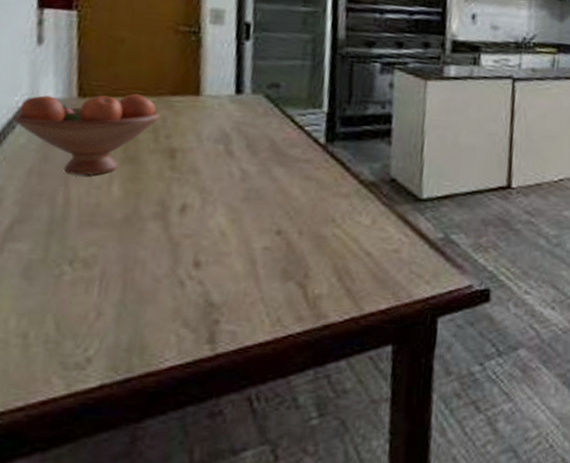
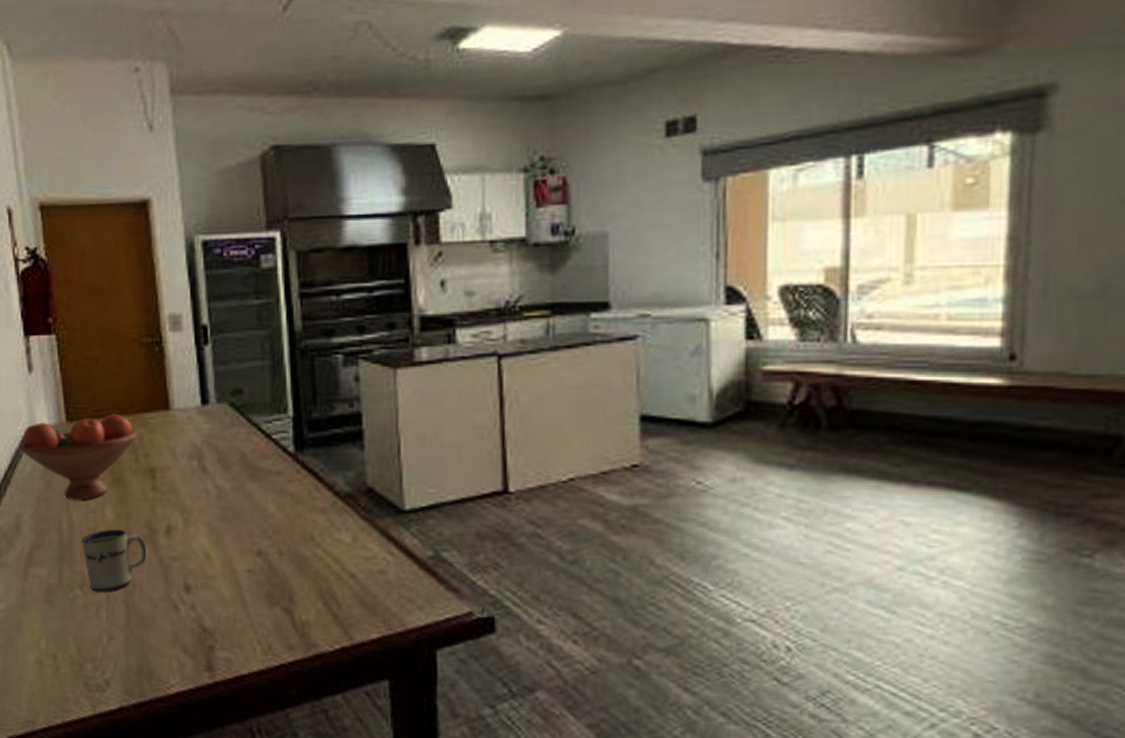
mug: none [78,205,156,268] -> present [82,529,147,592]

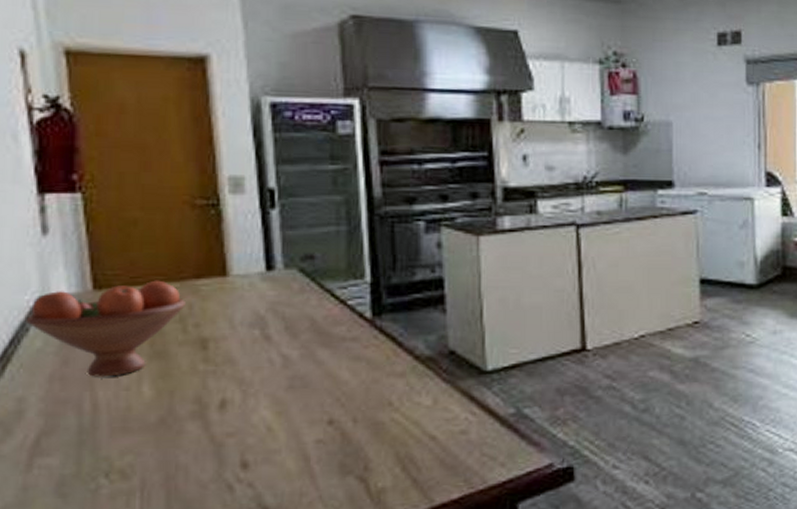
mug: present [82,529,147,592] -> none [109,407,195,479]

